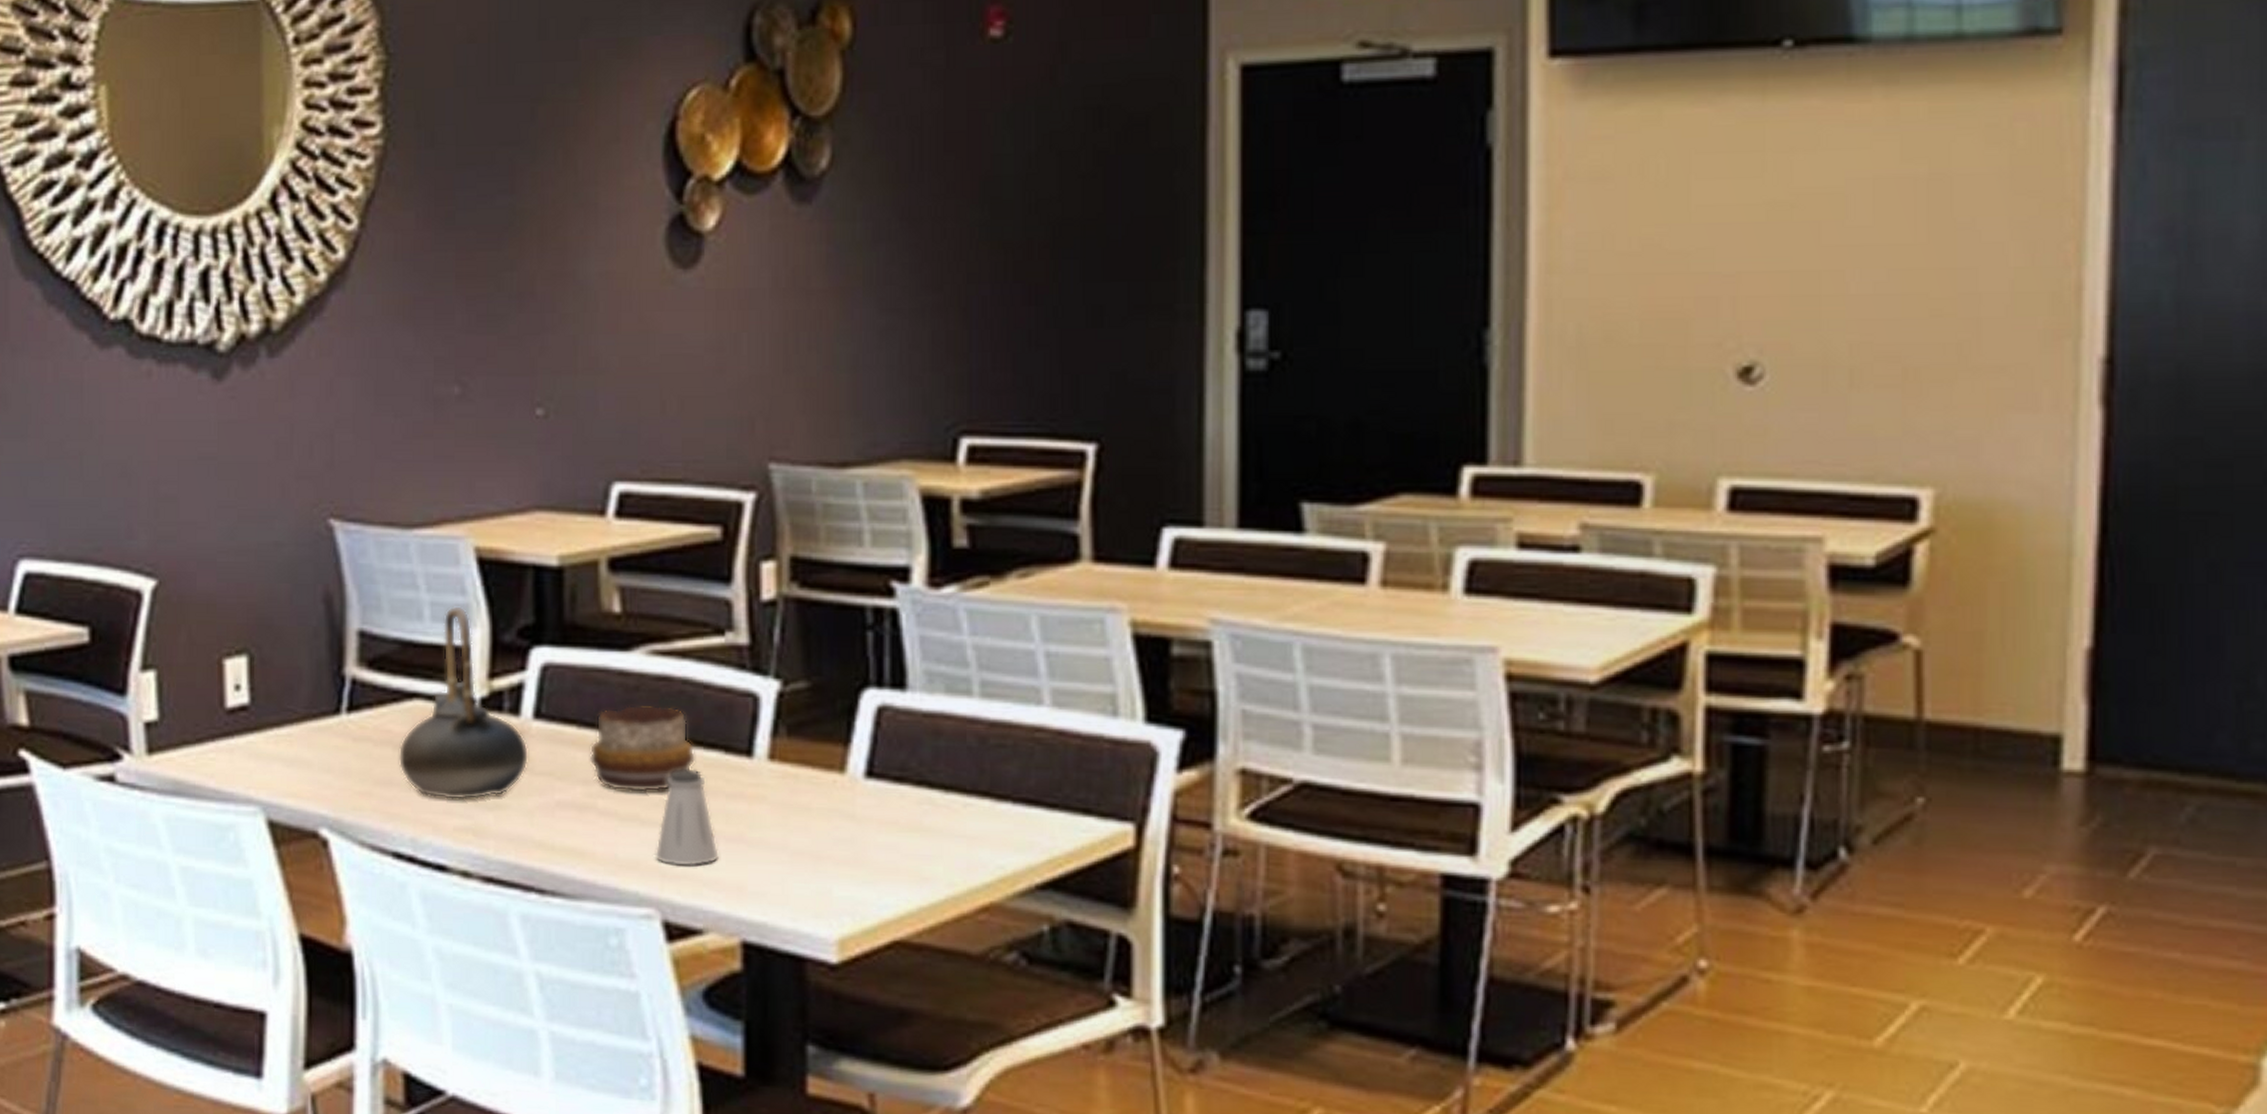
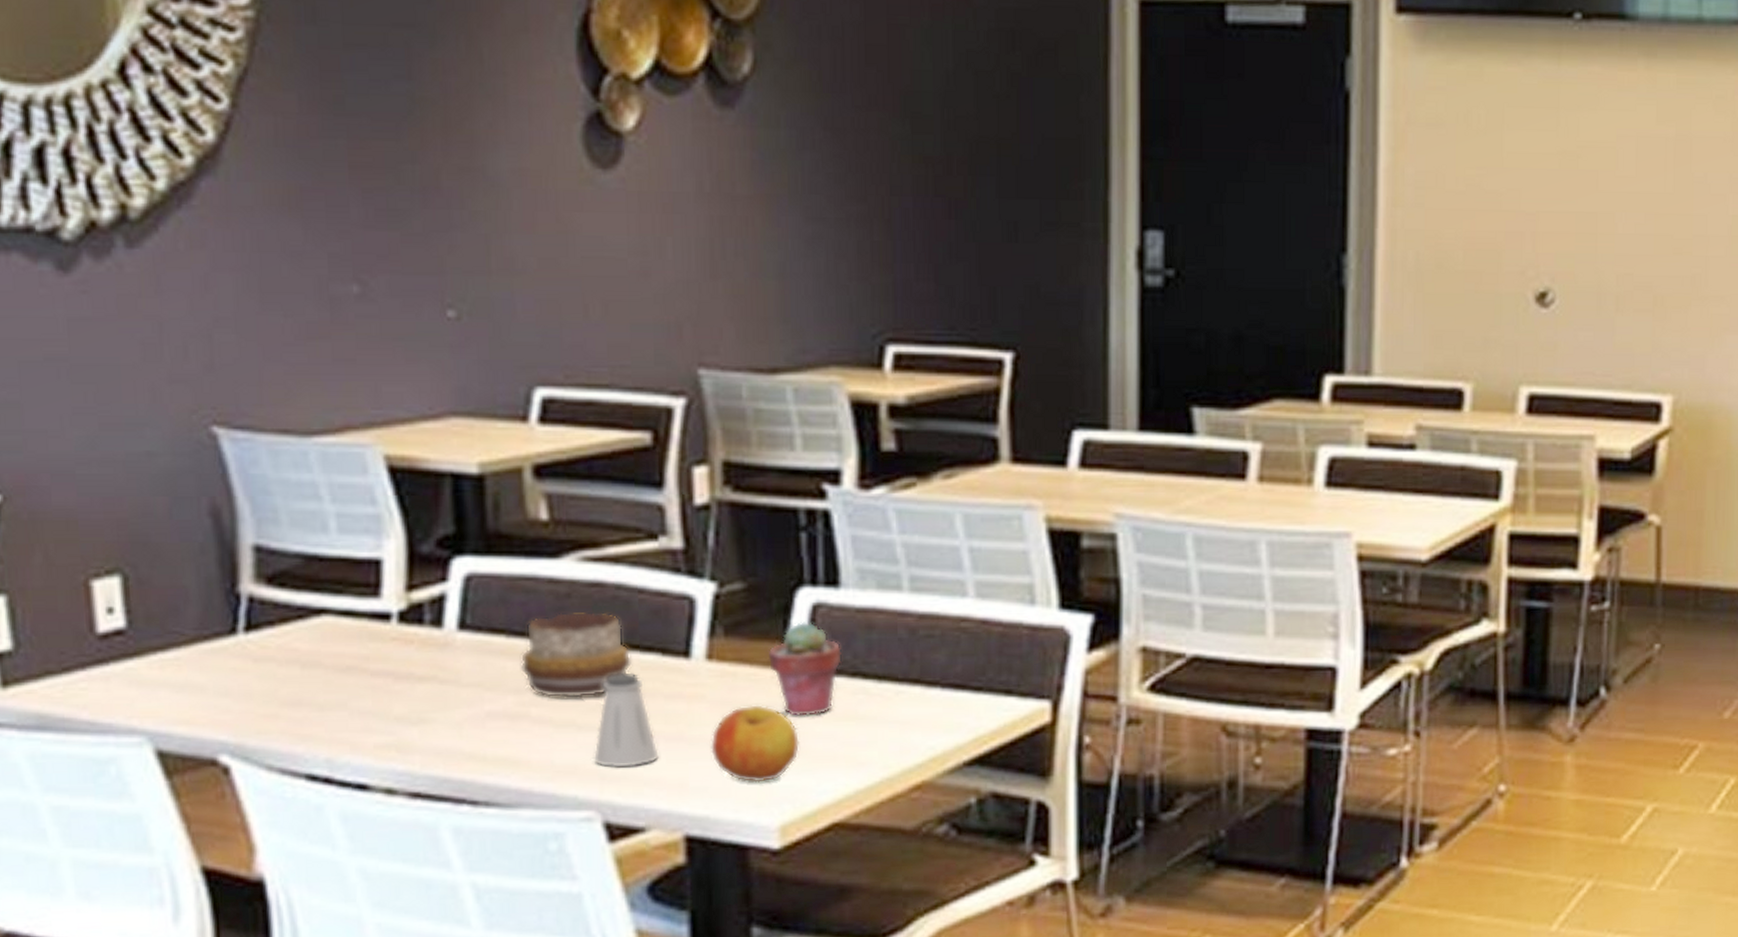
teapot: present [398,606,529,800] -> none [307,517,455,717]
apple: none [770,809,862,892] -> present [711,705,800,783]
potted succulent: none [830,724,907,825] -> present [767,622,842,717]

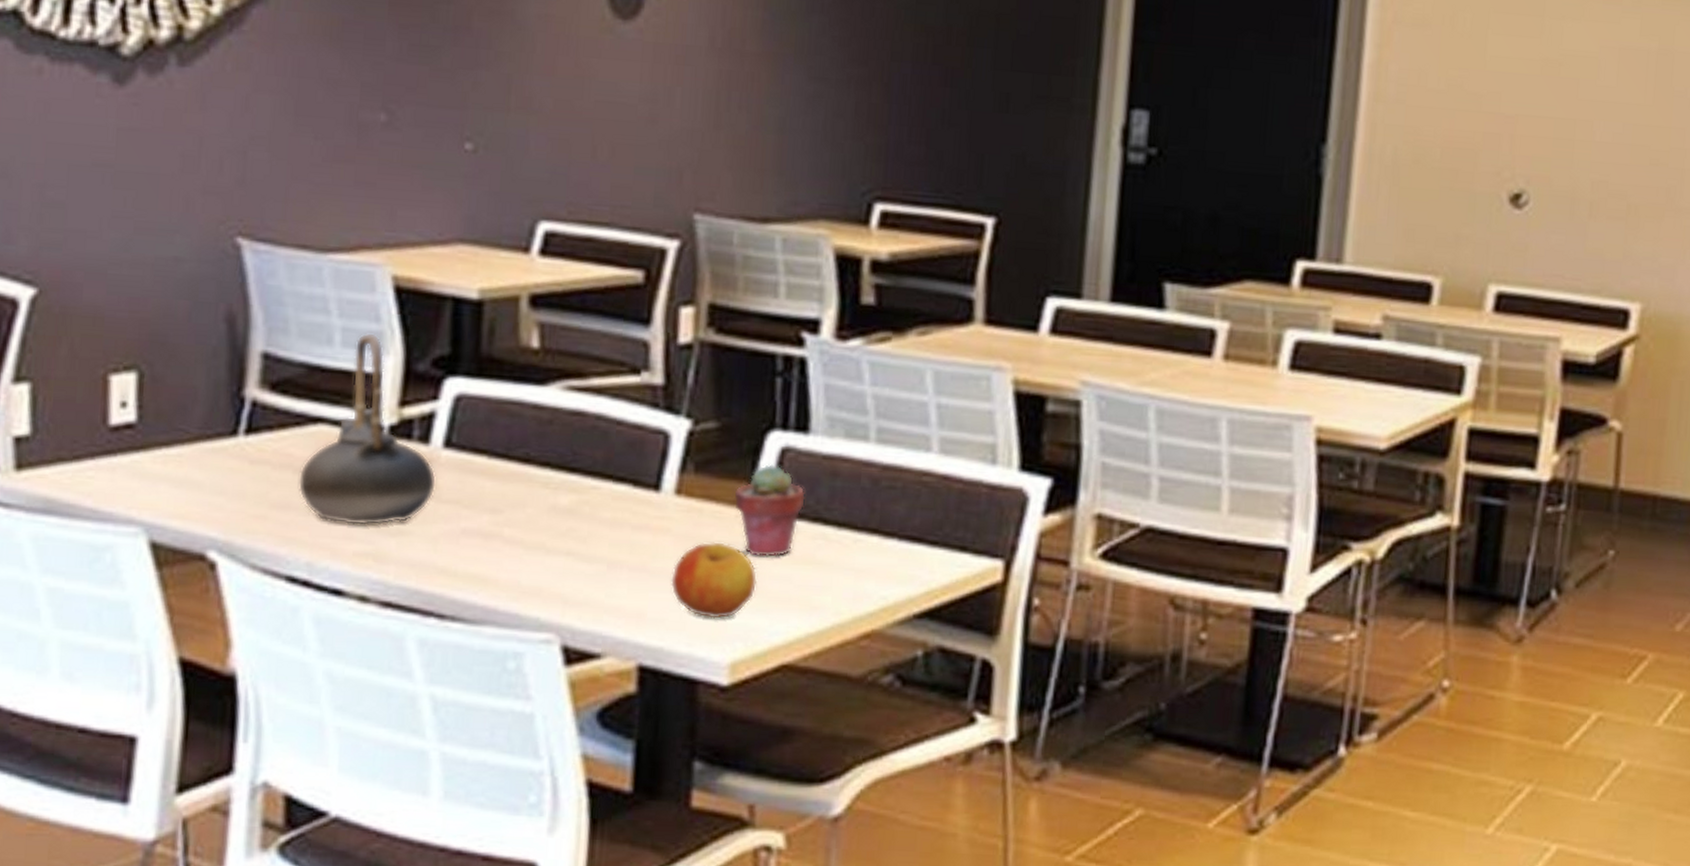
teapot: none [307,517,455,717] -> present [297,333,437,526]
decorative bowl: present [520,611,633,698] -> none [498,437,605,523]
saltshaker: present [594,671,659,768] -> none [559,499,621,594]

